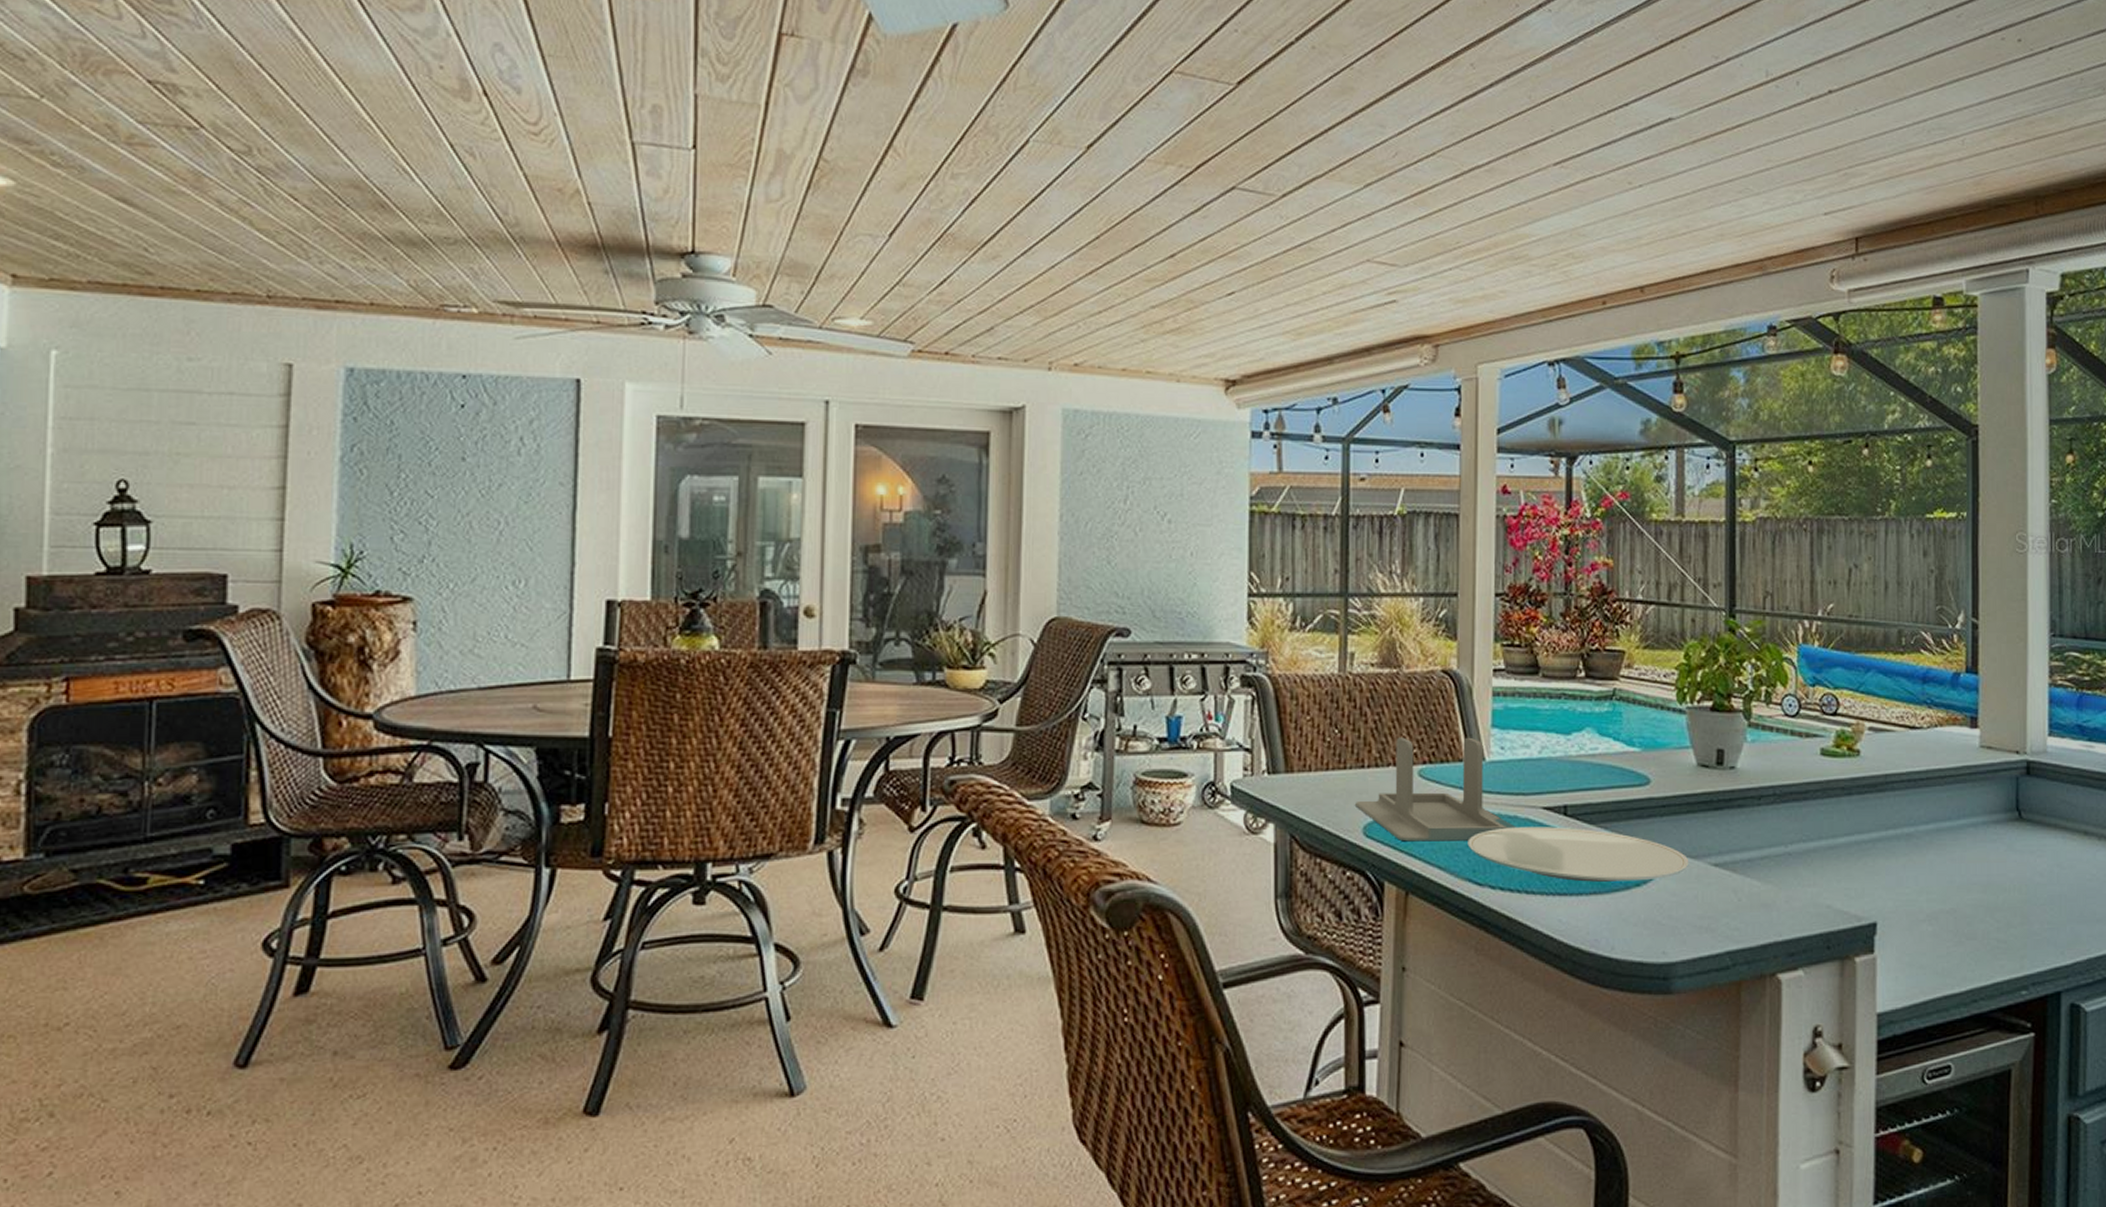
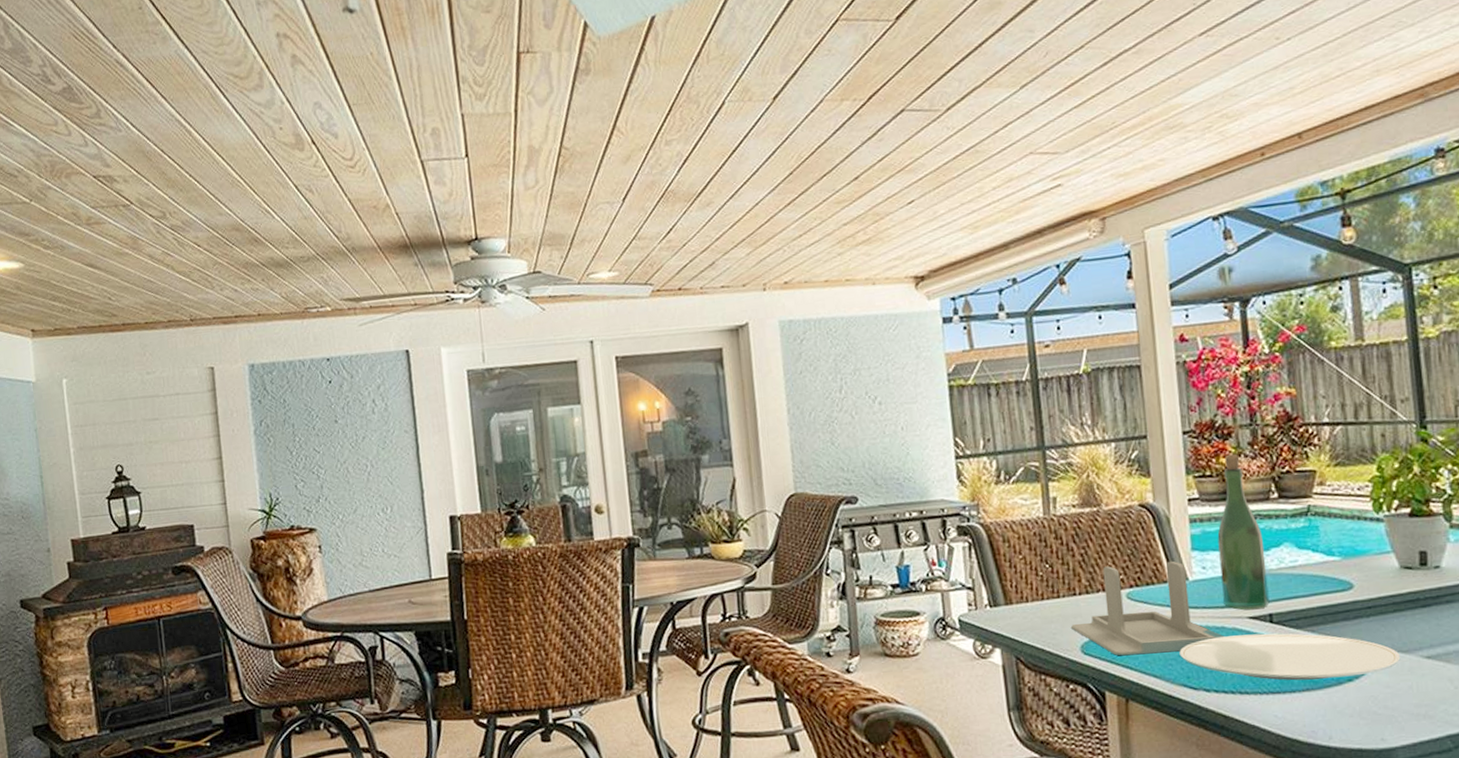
wine bottle: none [1519,624,1566,800] -> present [1217,454,1270,611]

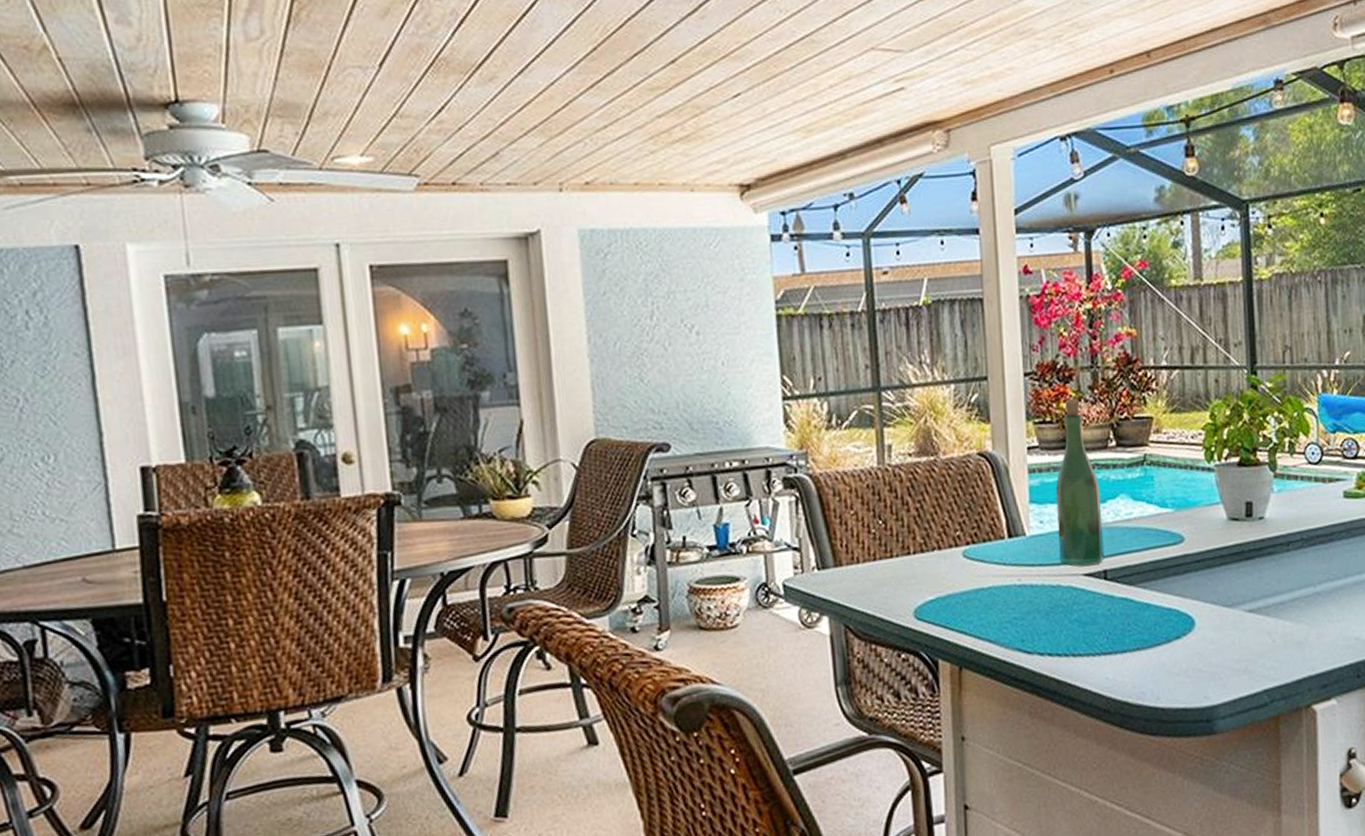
napkin holder: present [1071,561,1226,656] -> none [904,514,1061,620]
plate: present [1179,633,1401,681] -> none [1014,590,1225,641]

